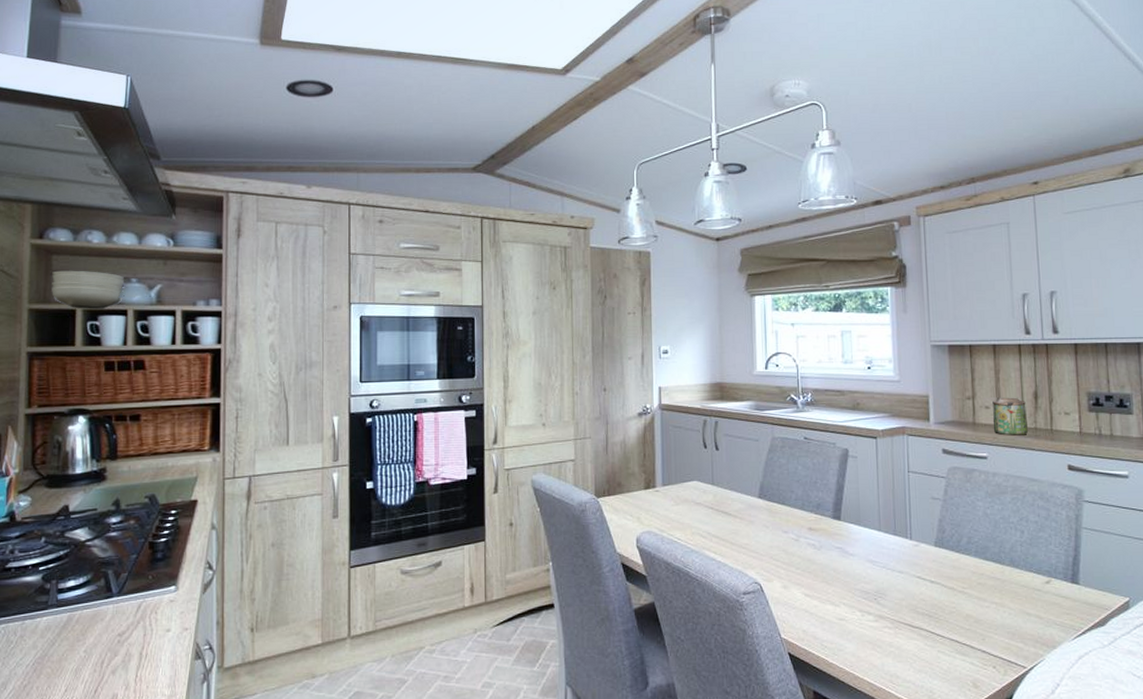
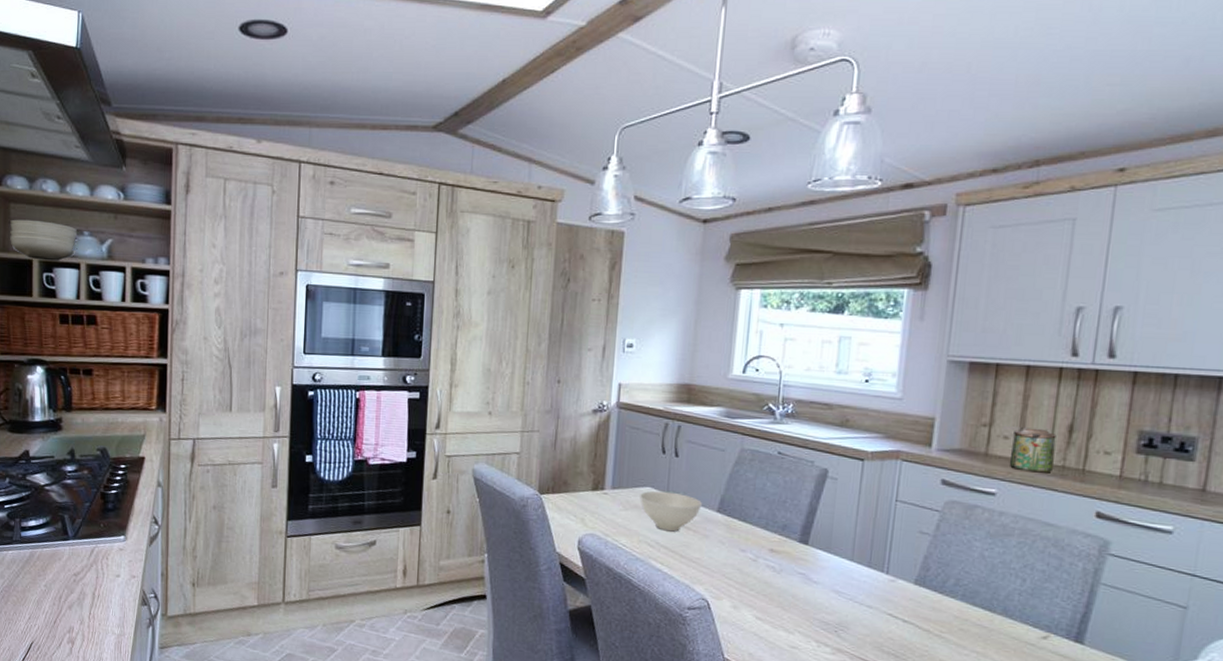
bowl: none [688,483,745,521] -> present [640,490,703,532]

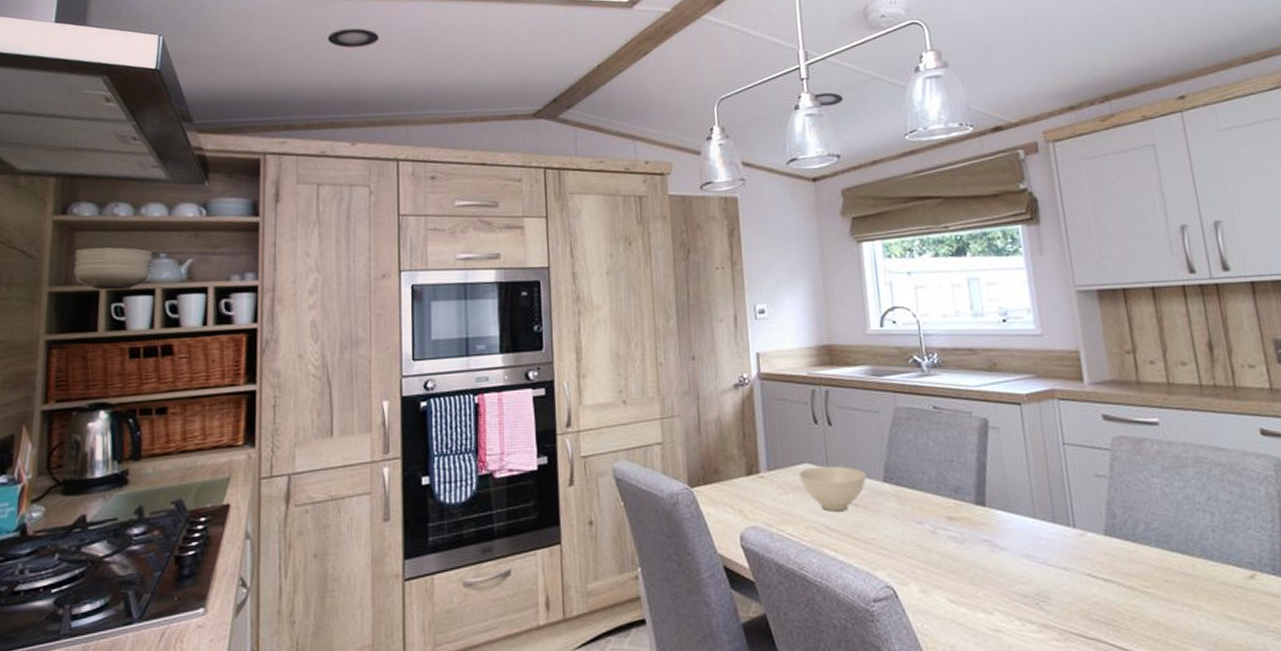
canister: present [1009,427,1057,473] -> none [1158,349,1206,396]

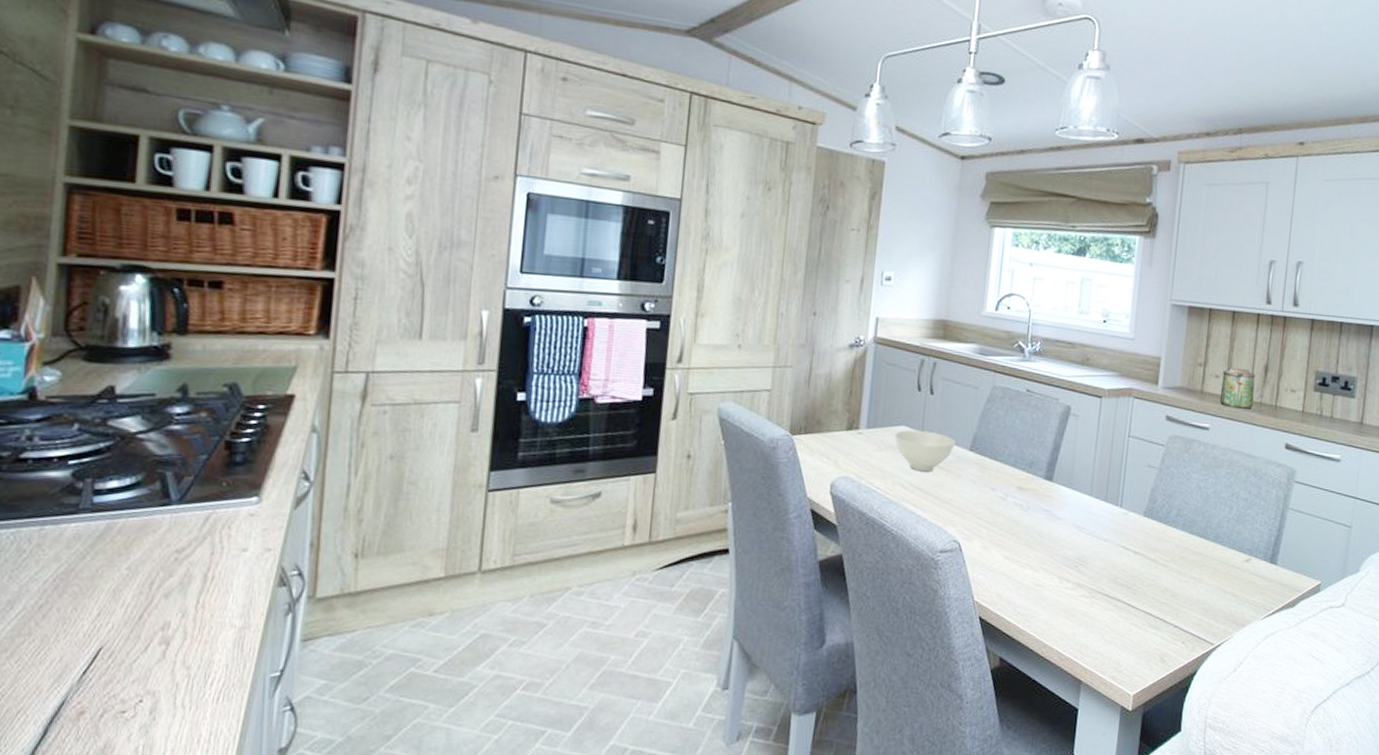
bowl: present [74,247,153,290] -> none [105,80,213,140]
canister: none [1158,349,1206,396] -> present [1219,367,1256,409]

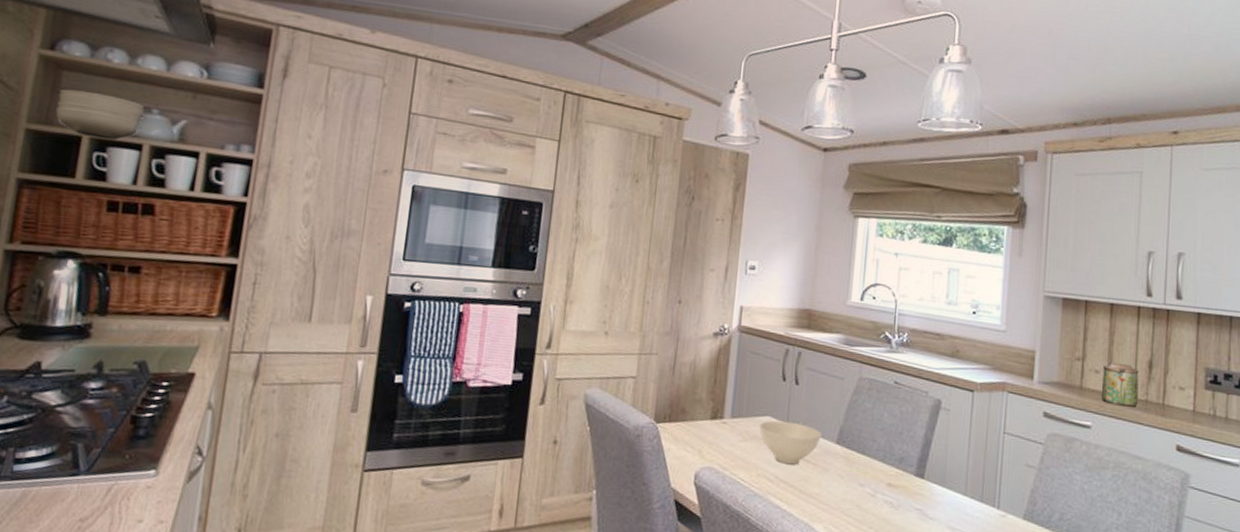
bowl: none [105,80,213,140] -> present [55,89,145,140]

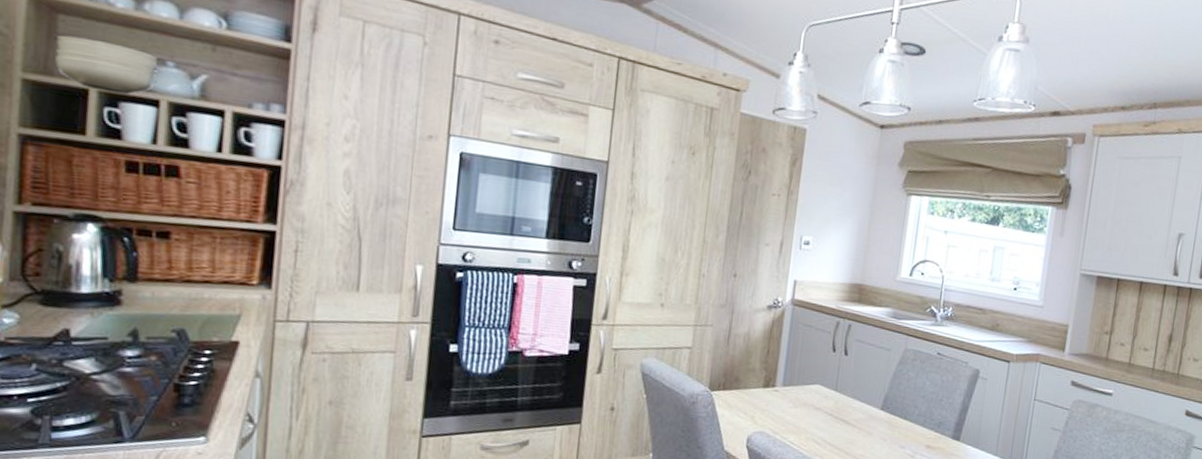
bowl: present [759,420,823,465] -> none [809,388,868,429]
canister: present [1101,362,1139,407] -> none [1123,336,1160,377]

